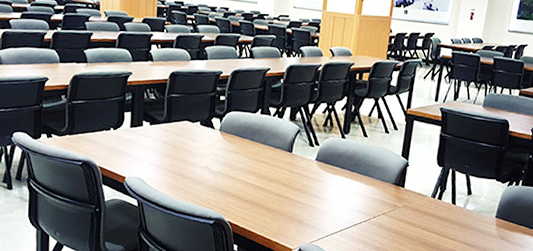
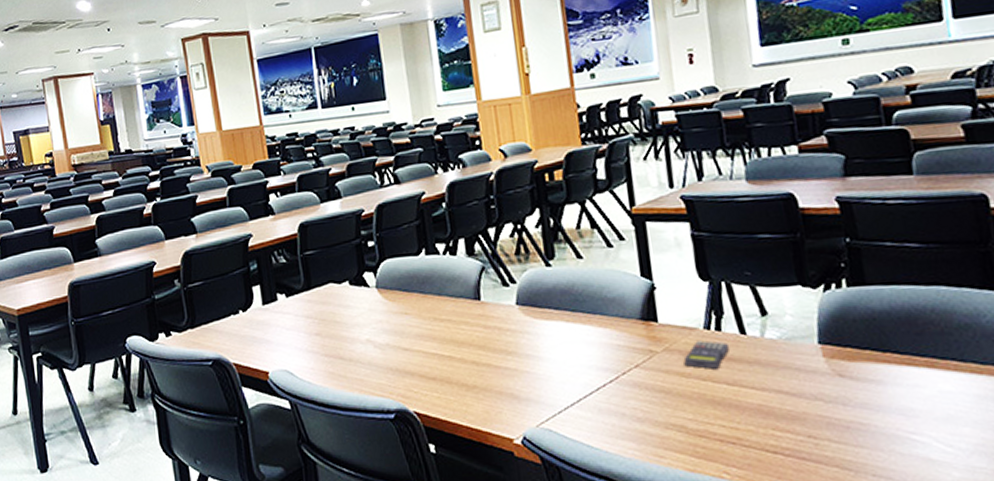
calculator: none [413,204,444,223] -> present [683,340,730,369]

